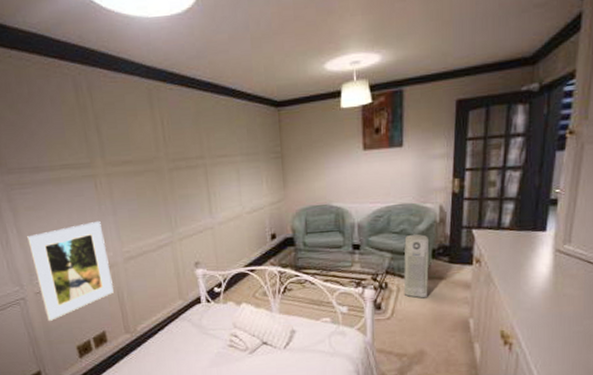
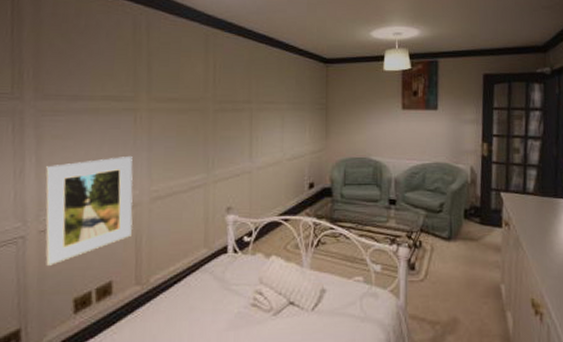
air purifier: present [403,234,429,298] -> none [437,194,462,260]

